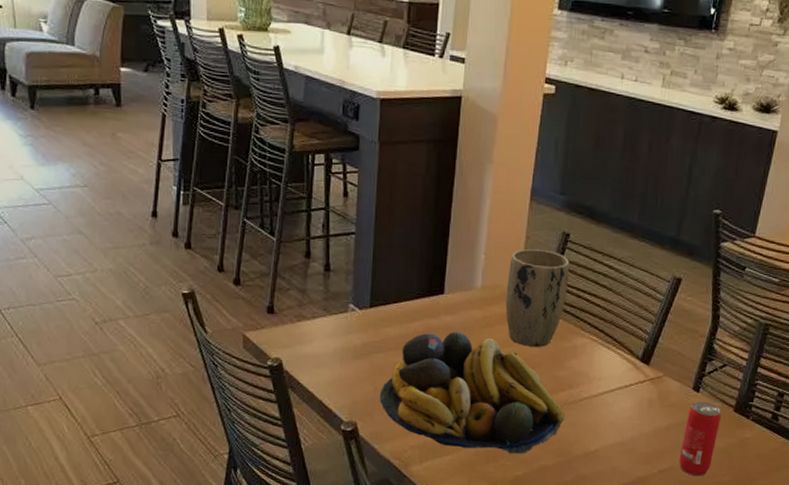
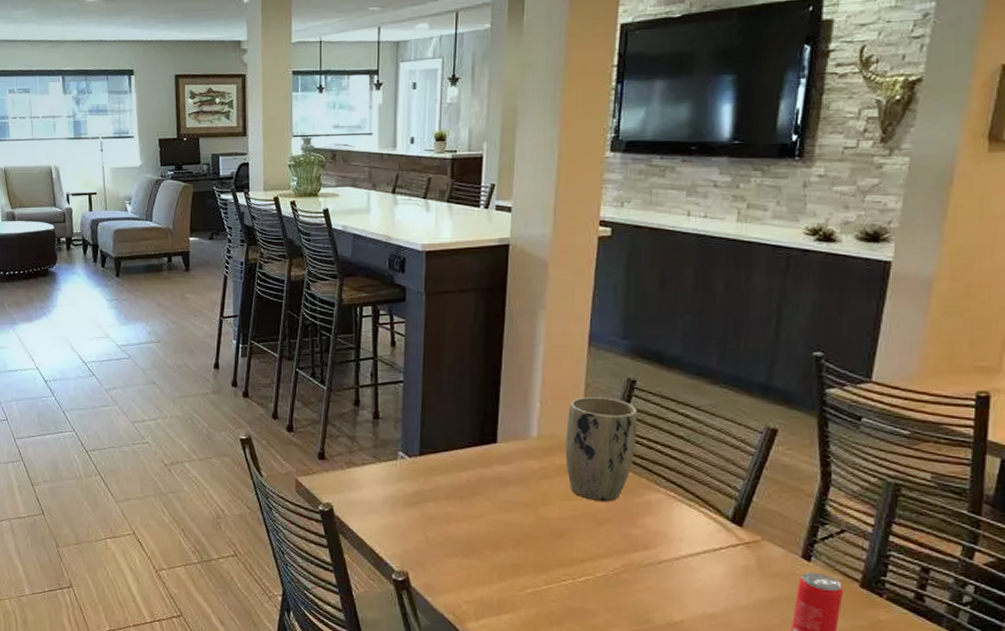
fruit bowl: present [379,331,565,454] -> none [431,482,641,619]

